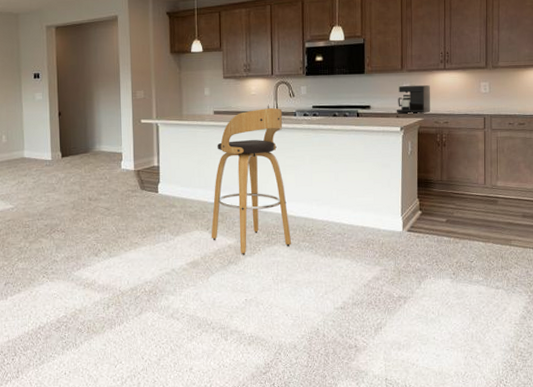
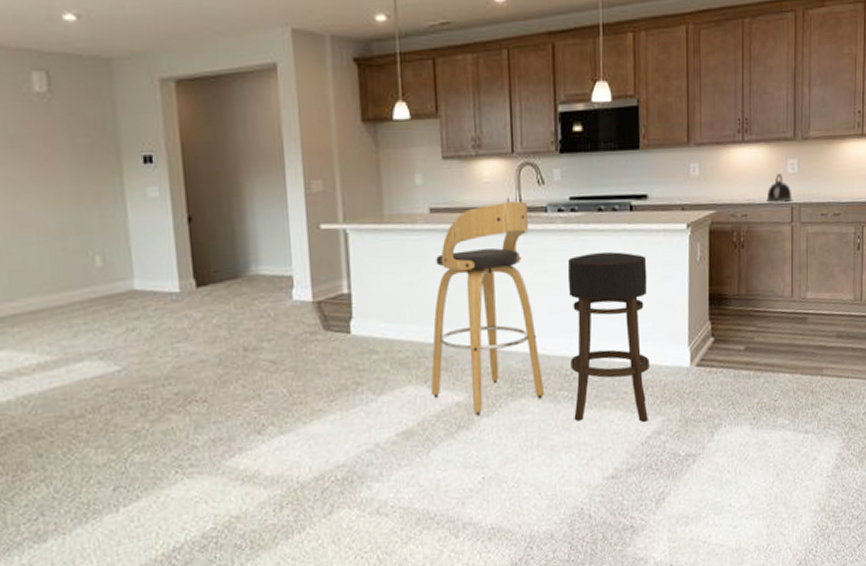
bar stool: none [310,145,371,269] -> present [567,252,650,422]
coffee maker: present [396,84,430,114] -> none [681,163,725,205]
kettle: none [463,93,485,115] -> present [766,174,792,203]

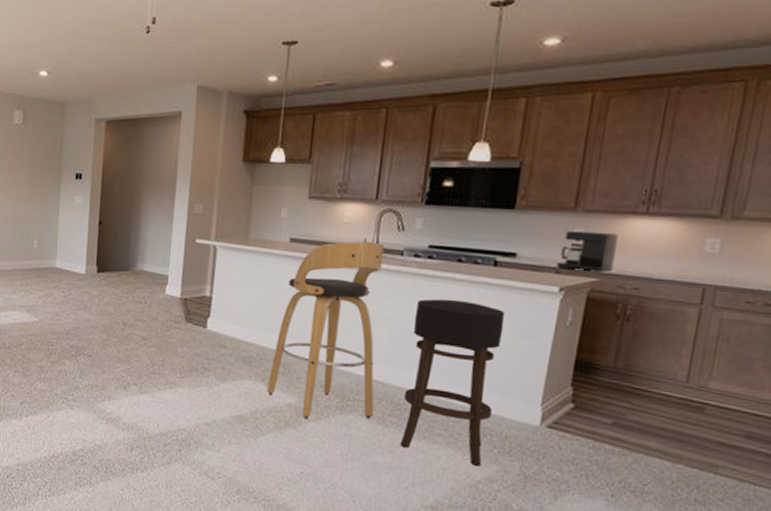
coffee maker: none [681,163,725,205] -> present [556,230,618,273]
kettle: present [766,174,792,203] -> none [668,251,707,283]

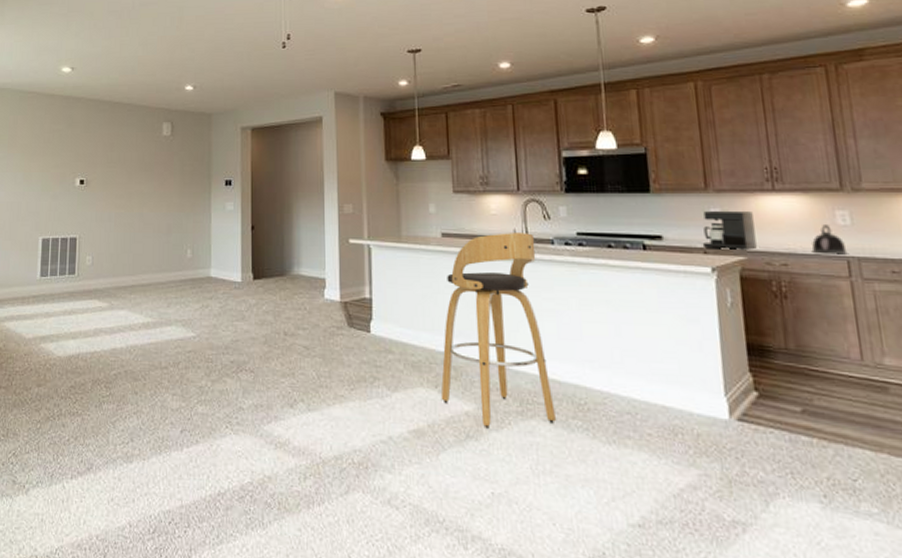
bar stool: present [400,299,505,466] -> none [577,286,680,471]
kettle: none [668,251,707,283] -> present [811,225,848,256]

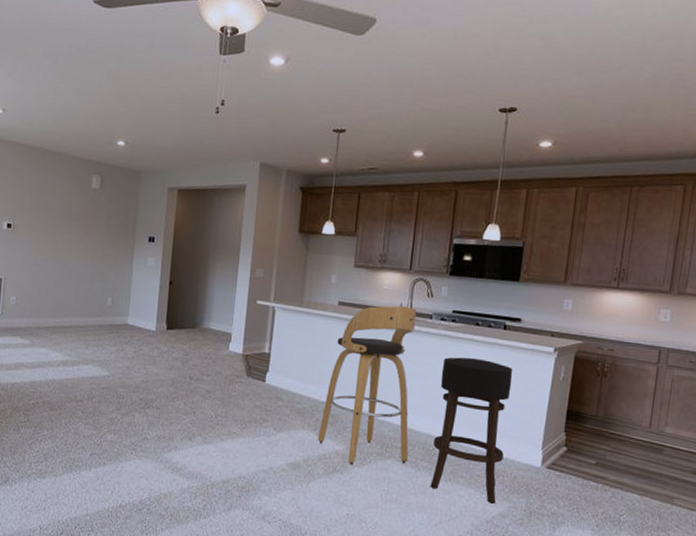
bar stool: none [577,286,680,471] -> present [430,357,513,504]
coffee maker: present [702,210,757,251] -> none [551,300,597,337]
kettle: present [811,225,848,256] -> none [634,320,662,346]

